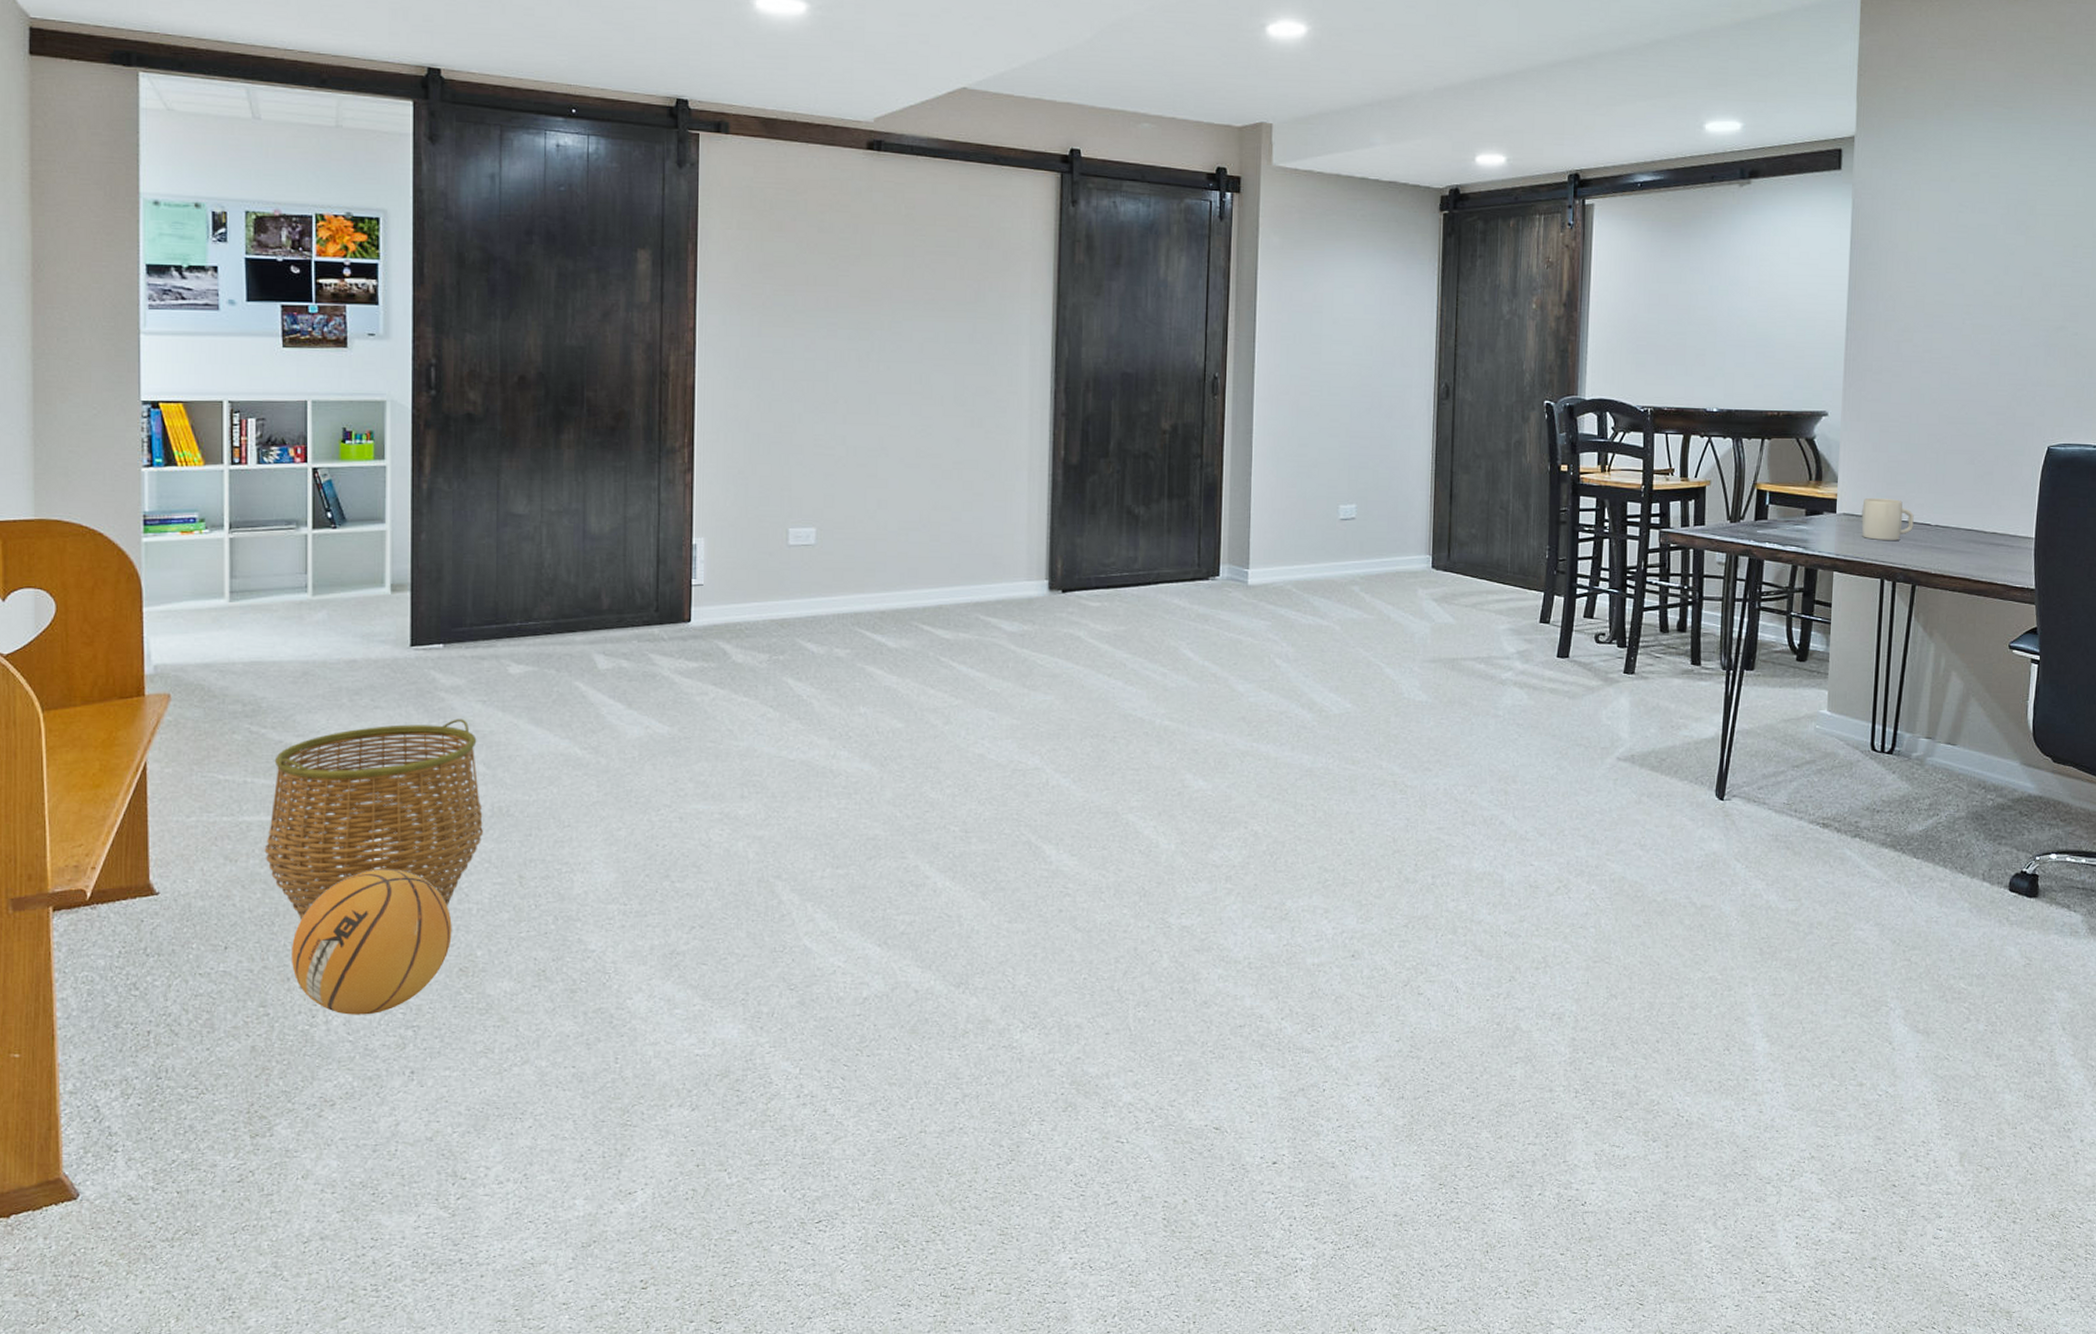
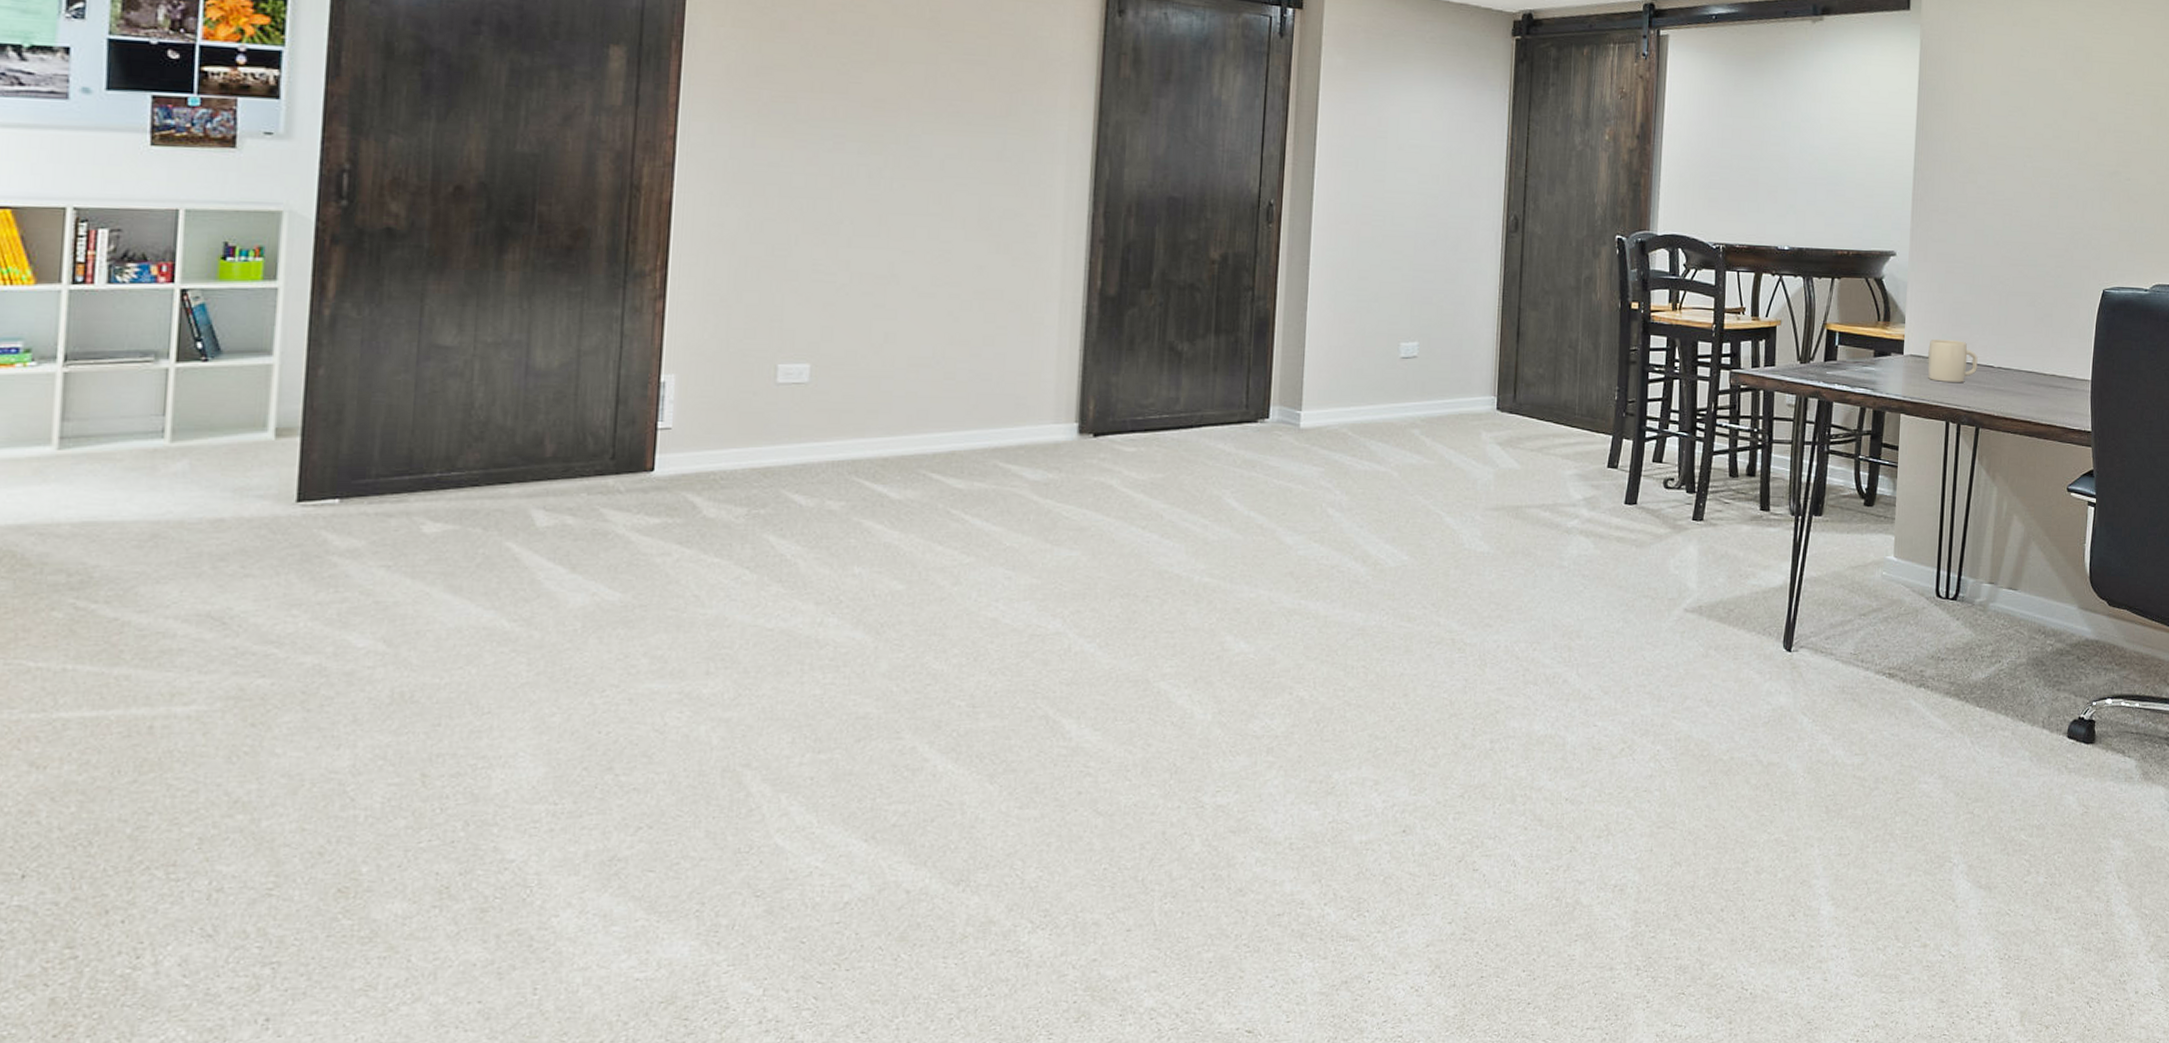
basket: present [264,719,484,920] -> none [84,588,380,837]
basketball: present [292,869,452,1015] -> none [112,771,331,953]

